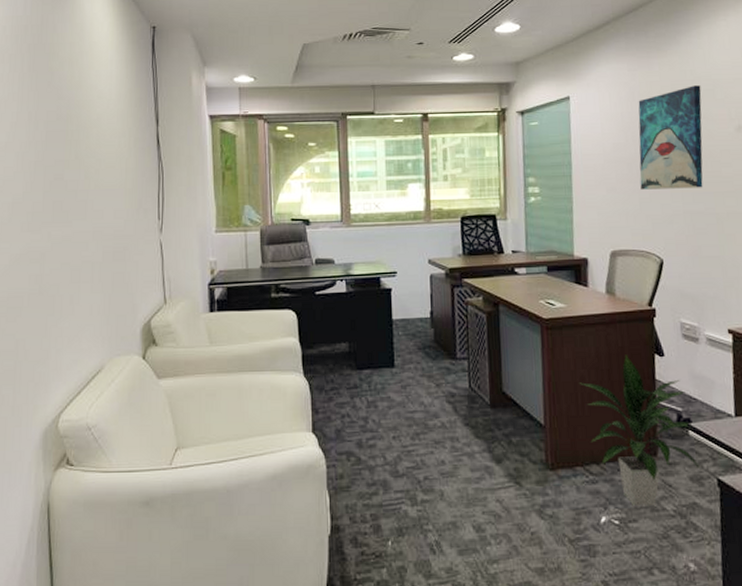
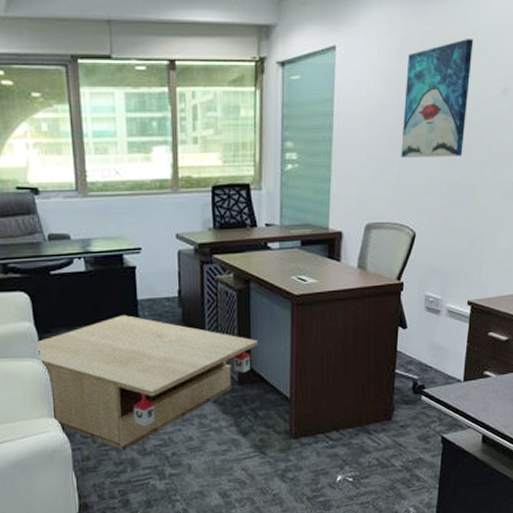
coffee table: none [300,334,510,470] -> present [36,315,259,450]
indoor plant: present [580,354,701,505] -> none [326,328,429,464]

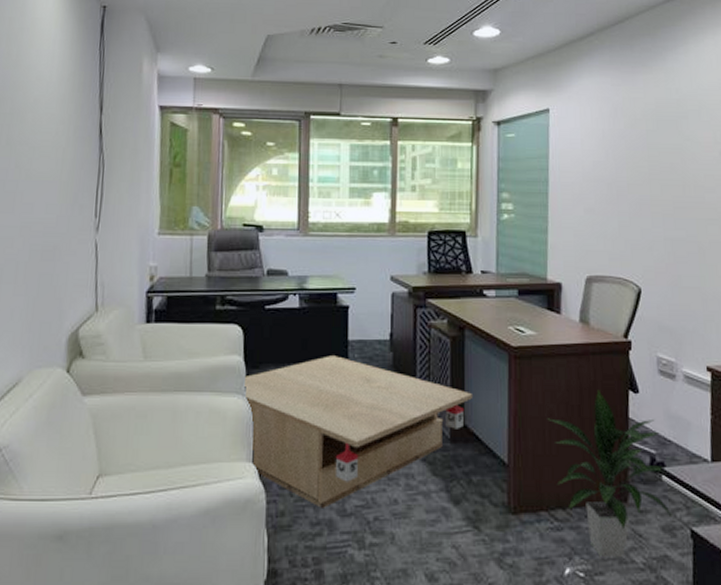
indoor plant: none [326,328,429,464] -> present [548,389,674,557]
wall art: present [401,39,474,158] -> none [619,105,687,214]

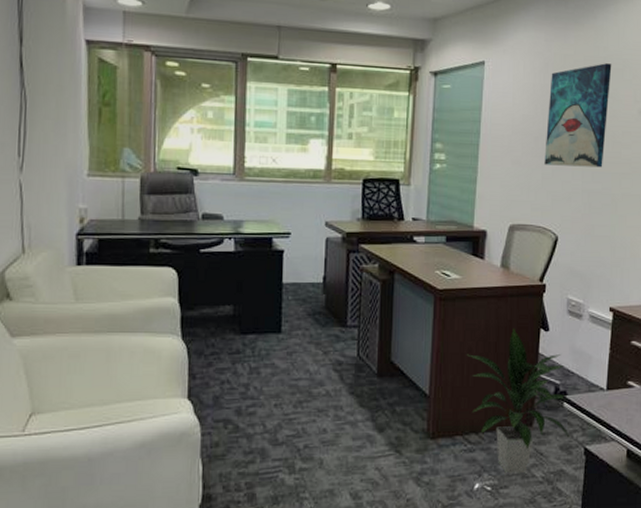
coffee table: present [244,356,473,508] -> none [178,298,400,439]
wall art: none [619,105,687,214] -> present [544,63,612,168]

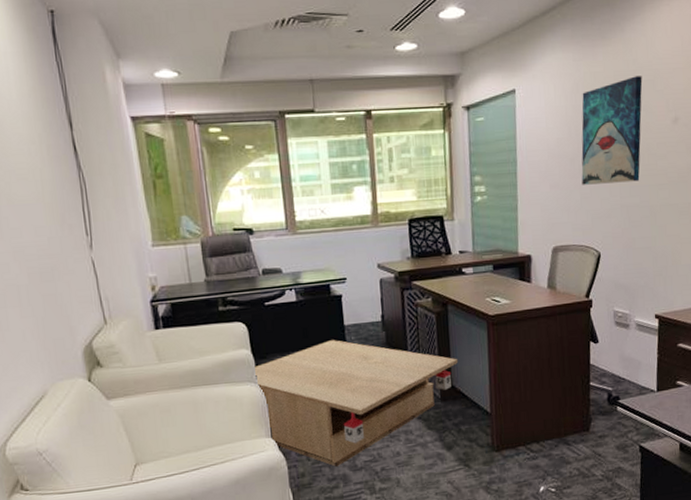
coffee table: none [178,298,400,439] -> present [253,340,459,467]
indoor plant: present [467,328,571,473] -> none [523,343,626,475]

